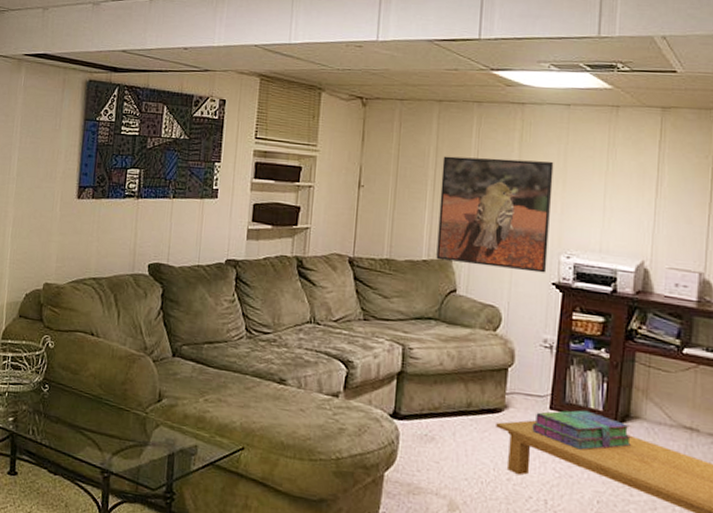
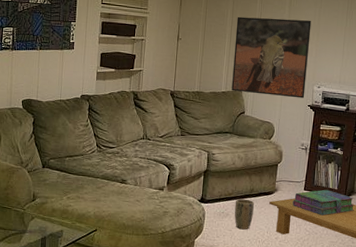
plant pot: none [443,416,473,463] -> present [234,198,254,229]

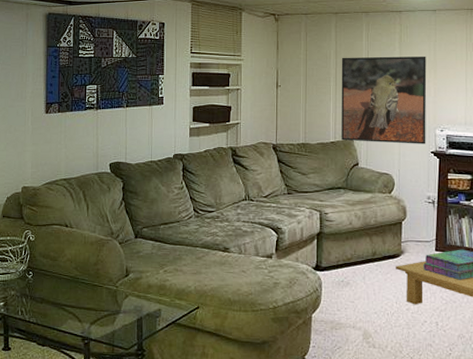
plant pot: present [234,198,254,229] -> none [355,264,378,300]

